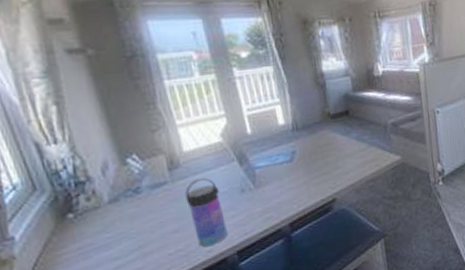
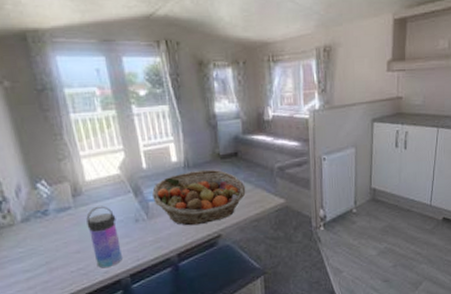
fruit basket: none [259,129,360,192] -> present [152,169,246,226]

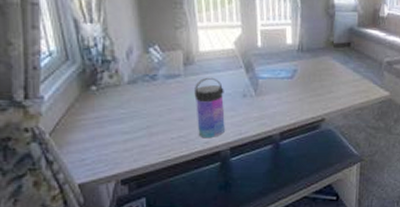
fruit basket: present [152,169,246,226] -> none [264,54,354,107]

